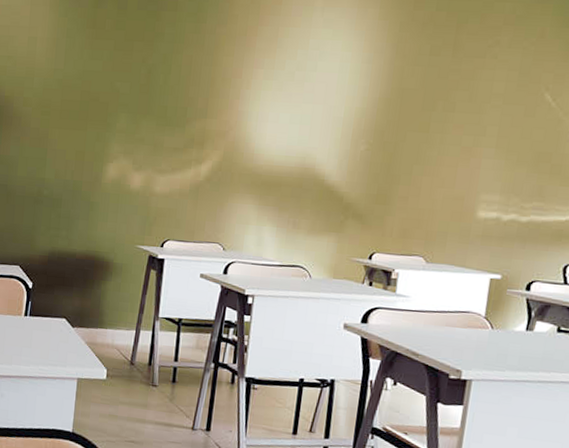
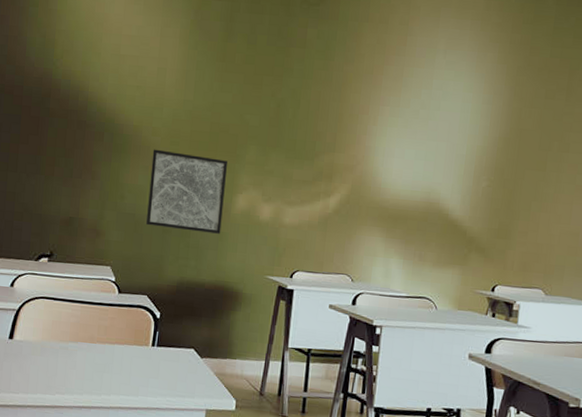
wall art: none [18,119,98,204] -> present [146,149,227,234]

